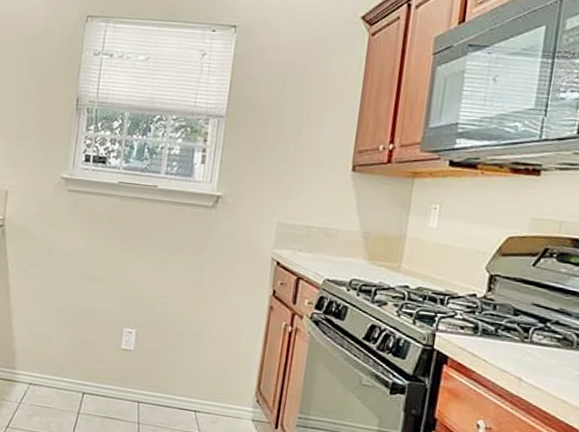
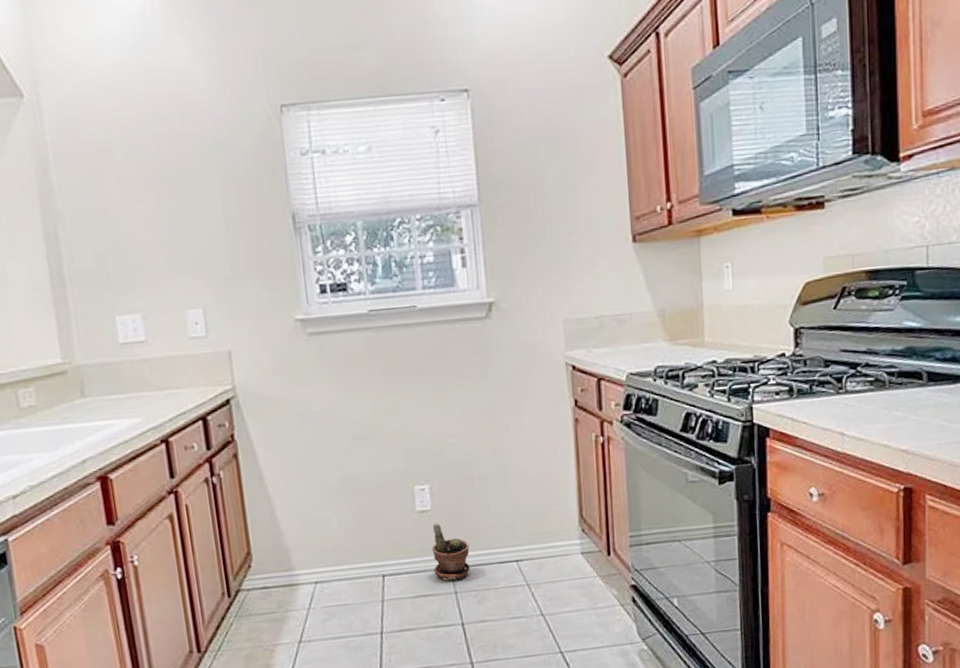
potted plant: none [124,361,158,414] -> present [431,522,470,581]

